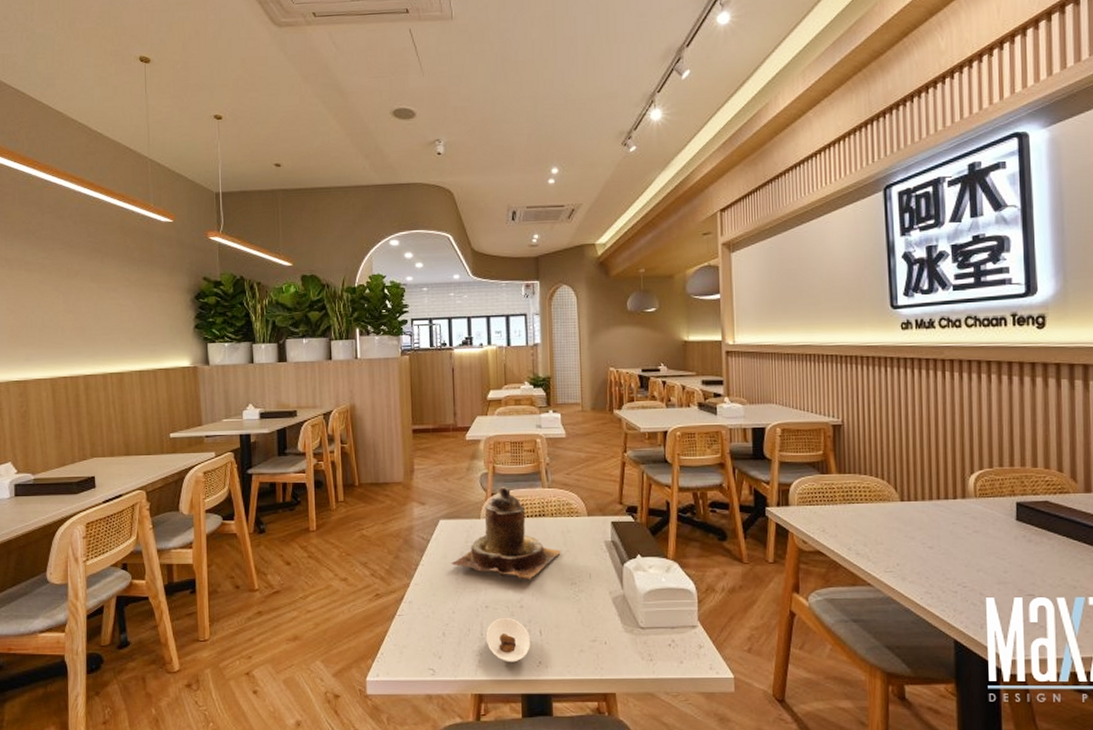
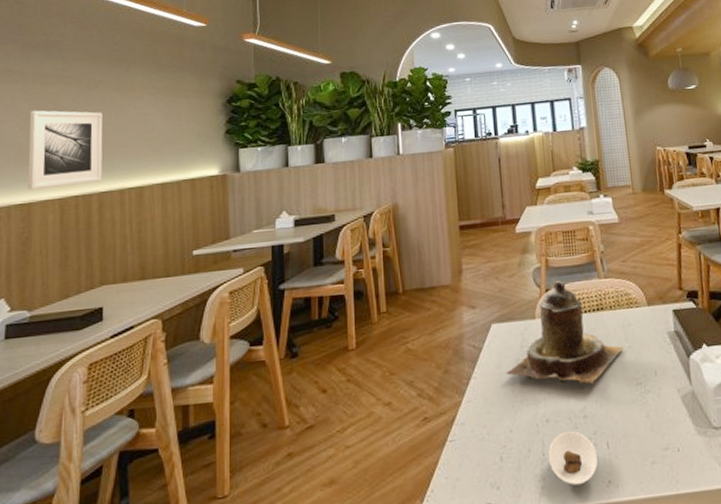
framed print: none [18,295,86,369] -> present [28,110,103,191]

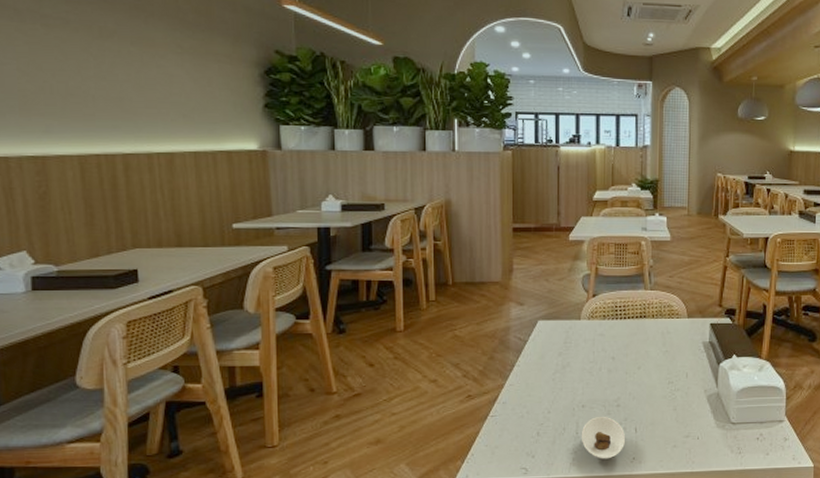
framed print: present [28,110,103,191] -> none [32,54,125,143]
teapot: present [506,281,623,385] -> none [548,288,660,380]

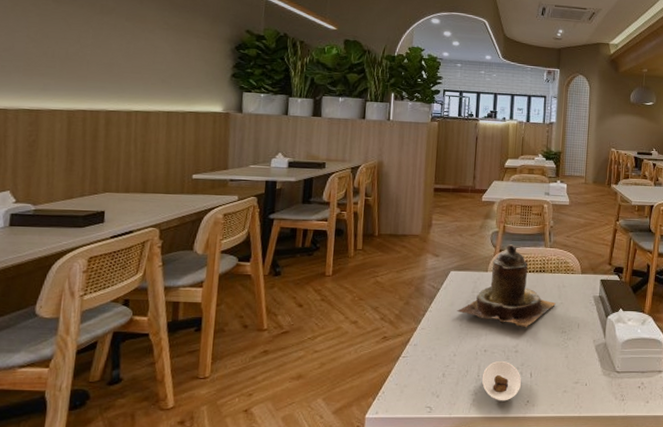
teapot: none [548,288,660,380] -> present [457,244,556,328]

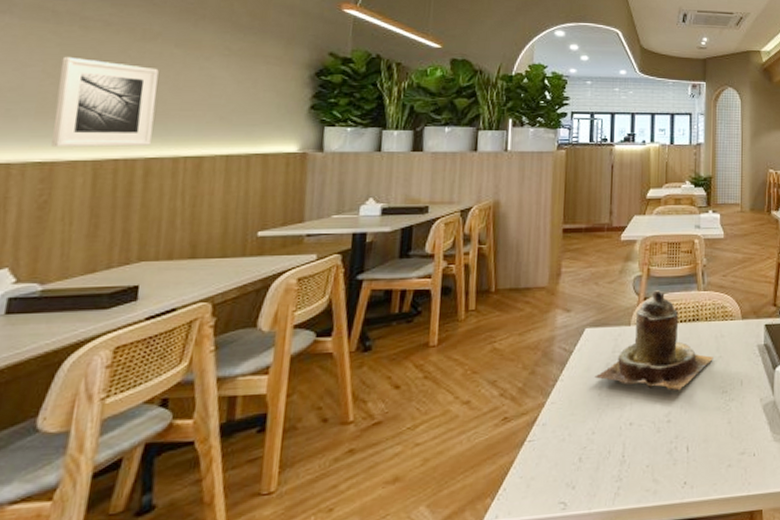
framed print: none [36,25,114,101] -> present [51,56,159,148]
saucer: present [481,360,522,401] -> none [627,434,677,487]

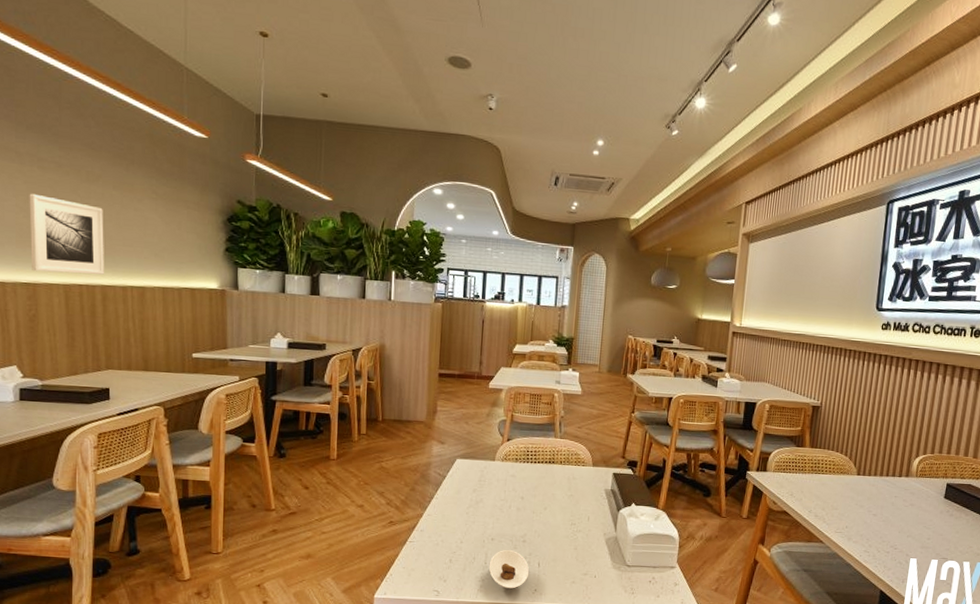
teapot: present [594,290,713,391] -> none [463,434,565,519]
saucer: none [627,434,677,487] -> present [489,549,529,589]

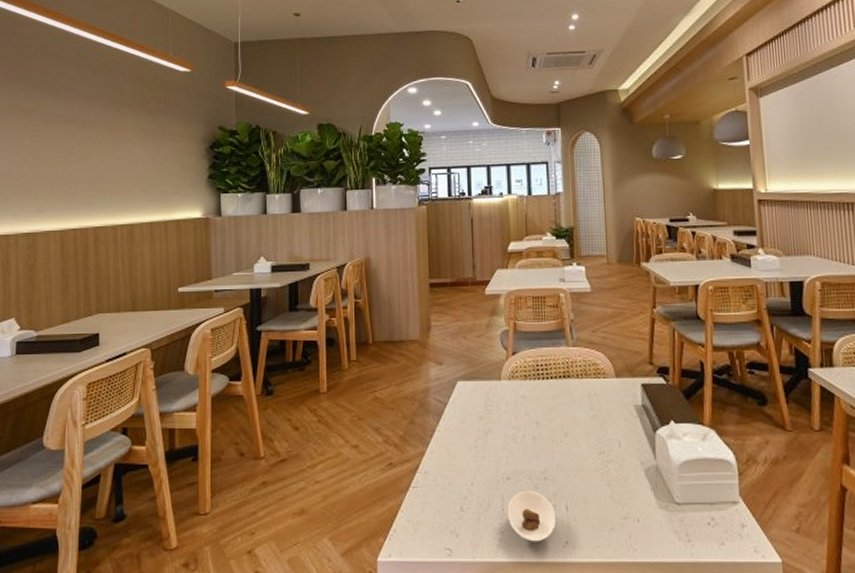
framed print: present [29,193,104,275] -> none [32,146,97,221]

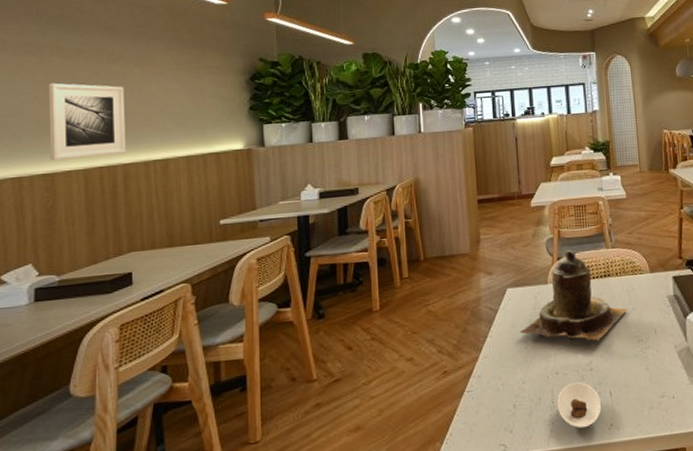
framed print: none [32,146,97,221] -> present [48,83,125,161]
teapot: none [469,345,588,449] -> present [520,250,627,342]

